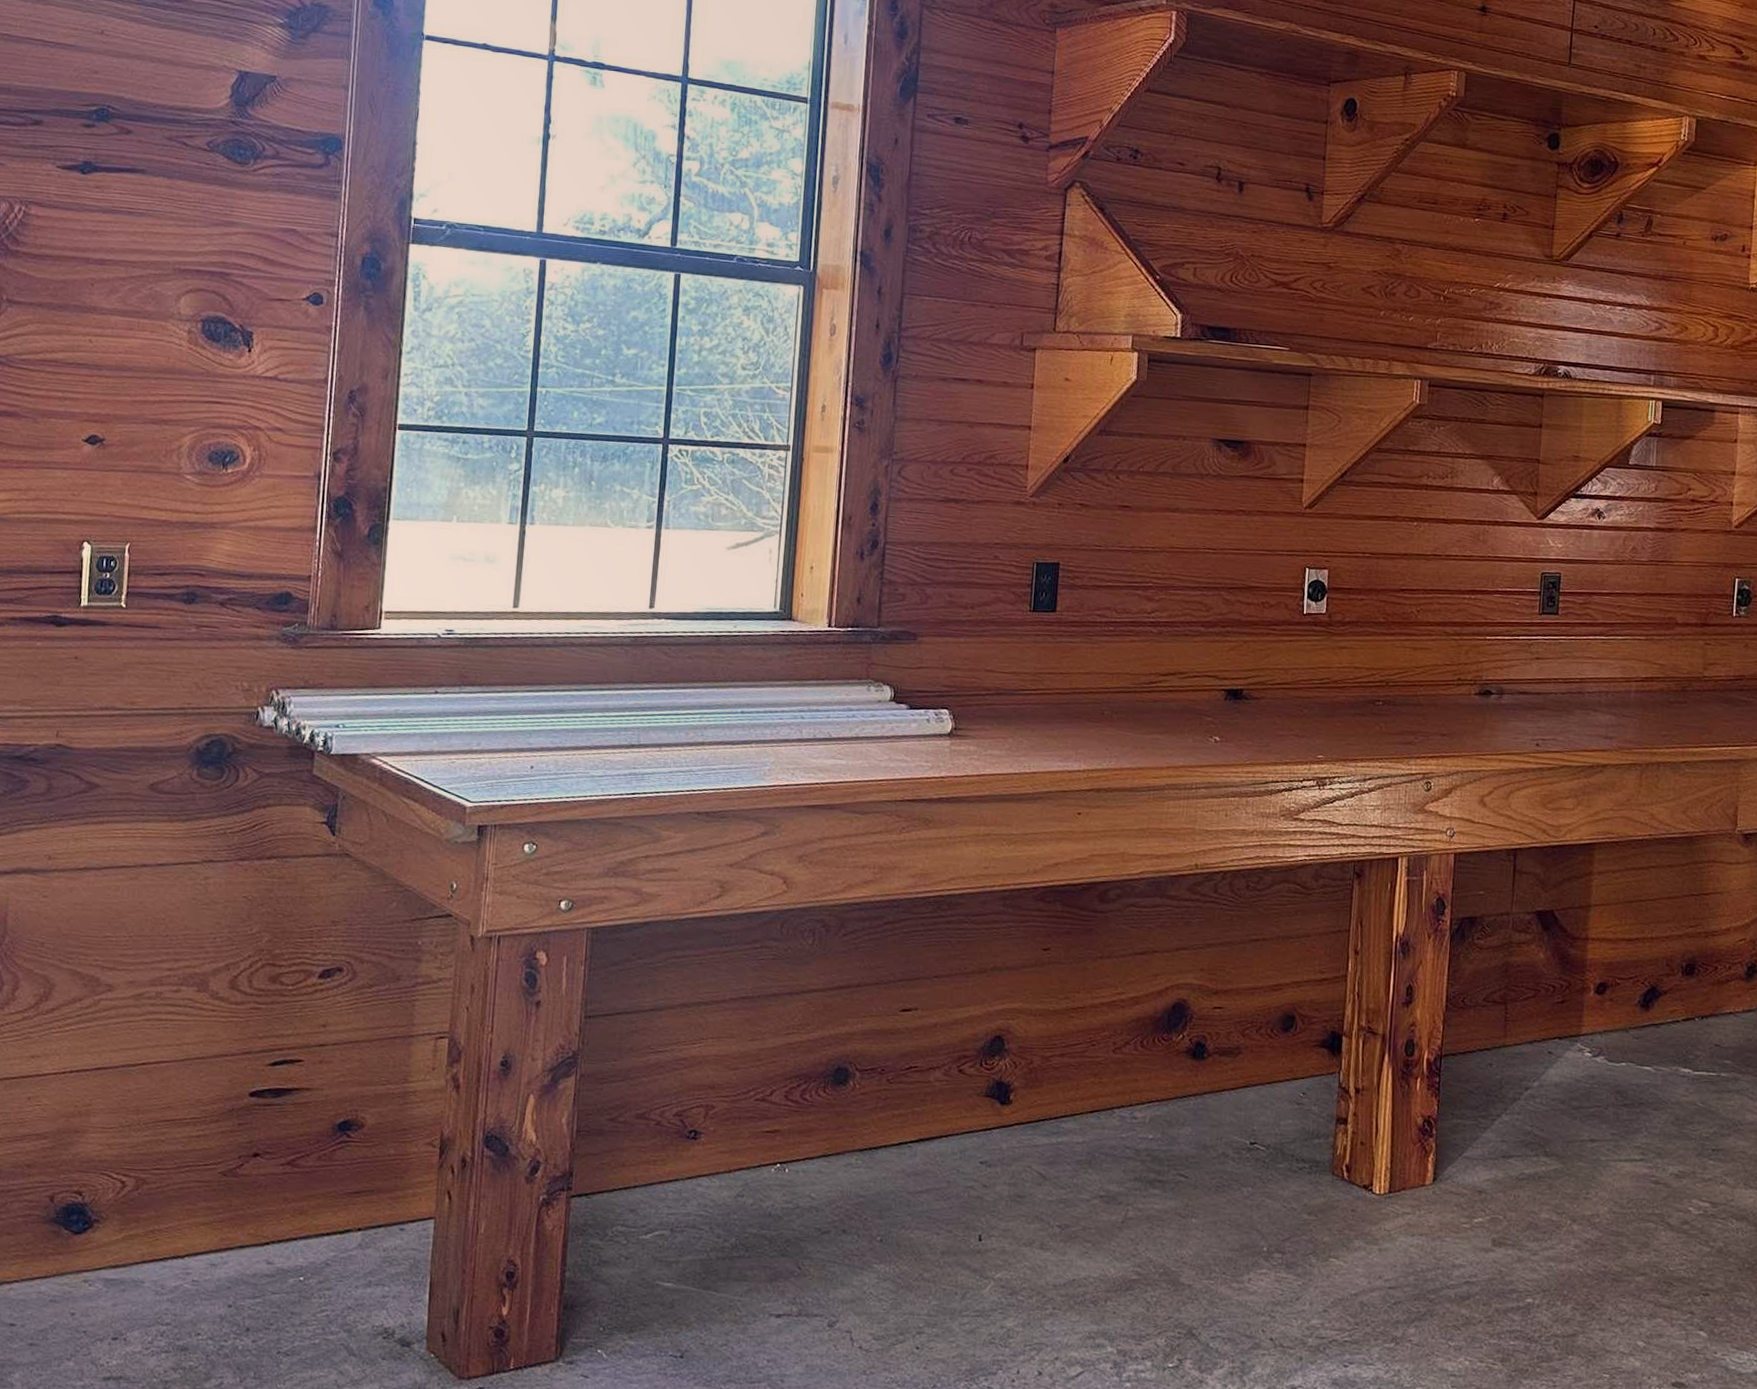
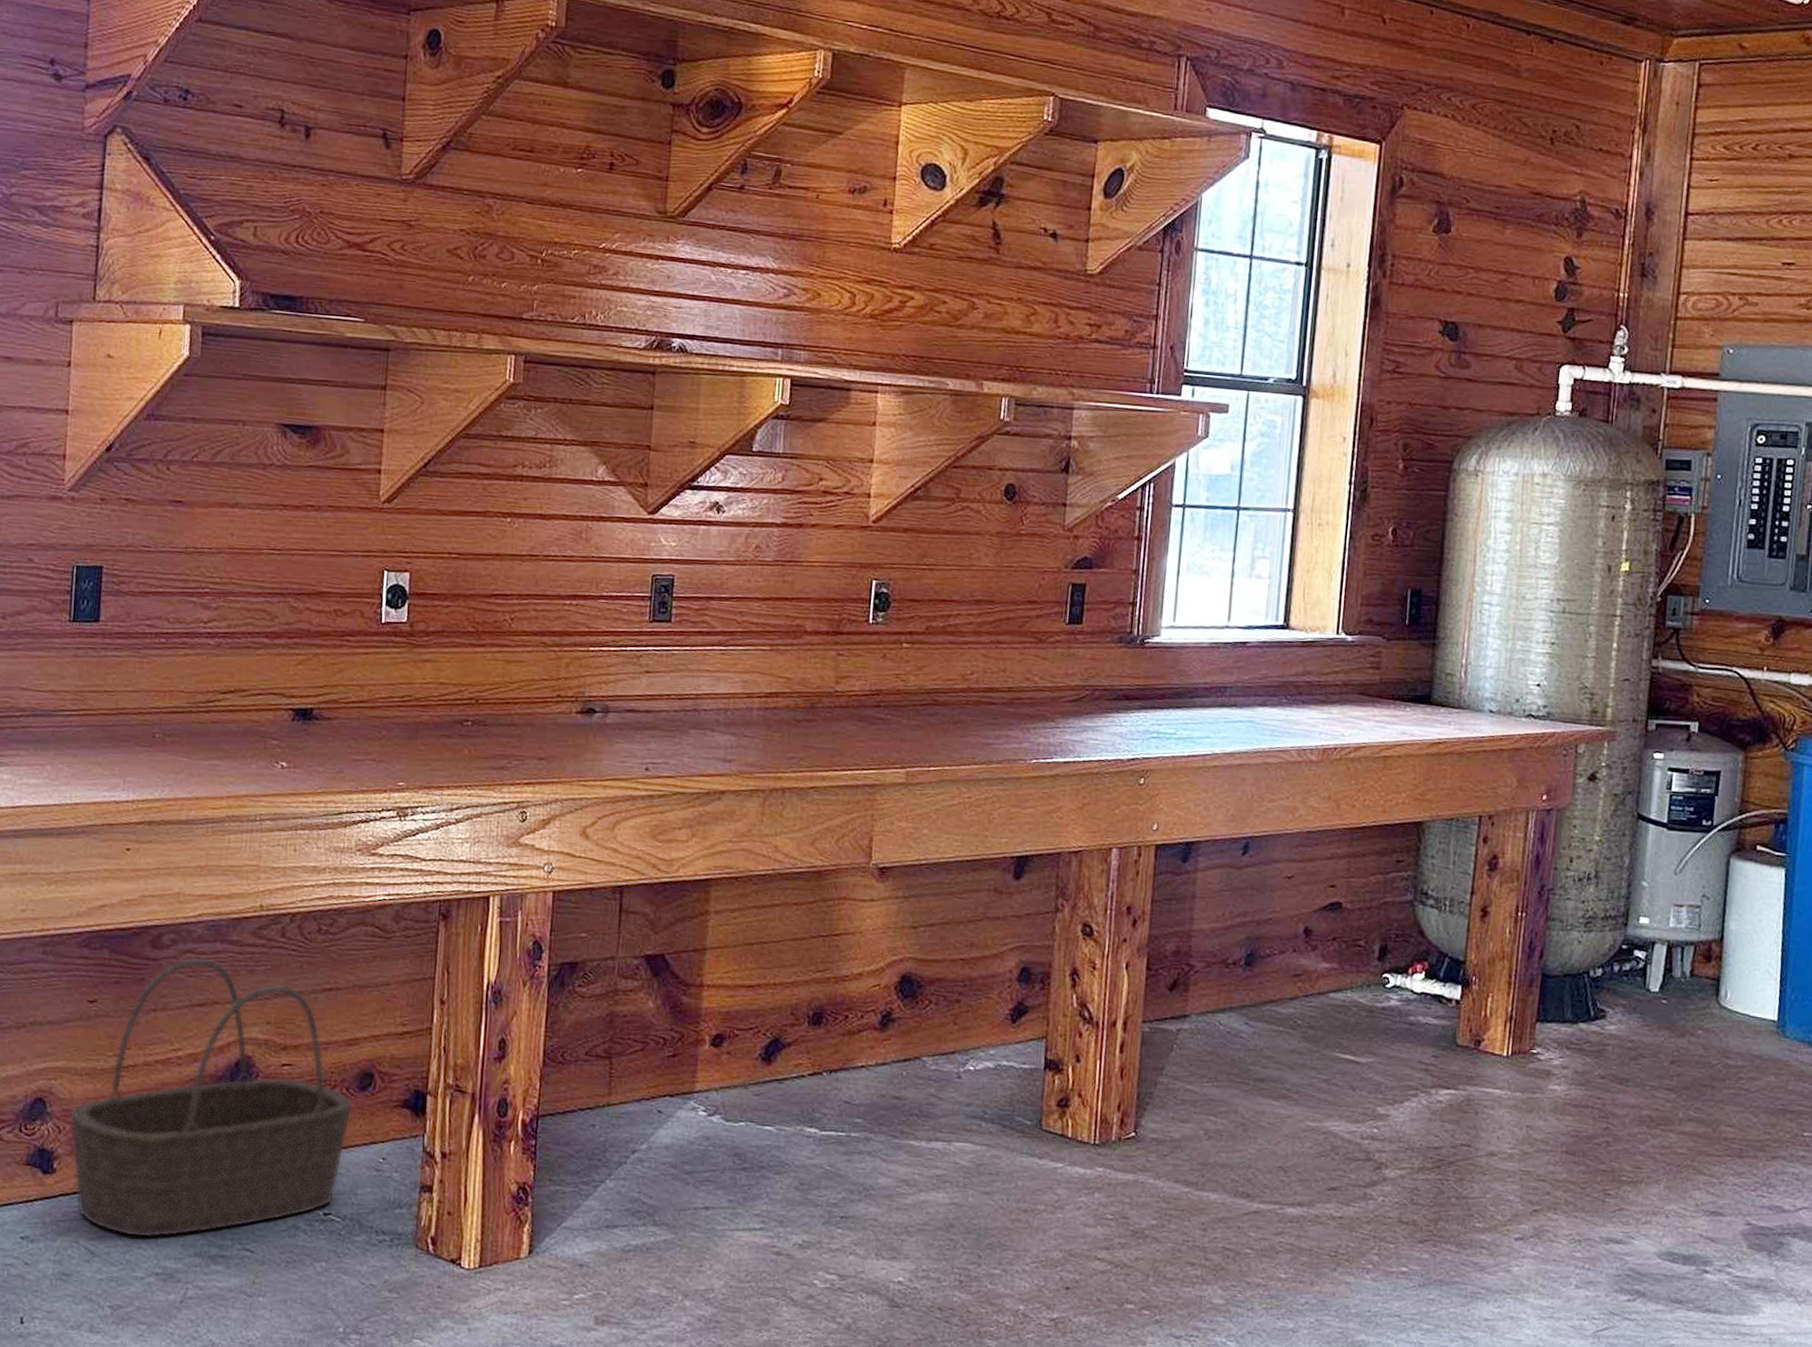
basket: none [1025,910,1278,1164] -> present [69,957,354,1238]

